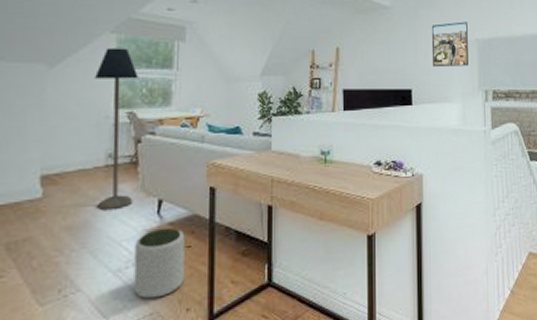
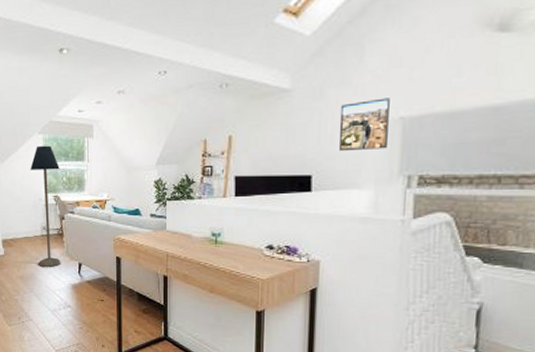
plant pot: present [134,227,185,299] -> none [64,284,99,334]

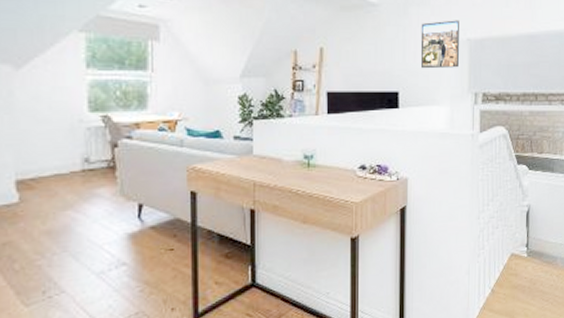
floor lamp: present [30,145,61,268] -> none [65,47,112,216]

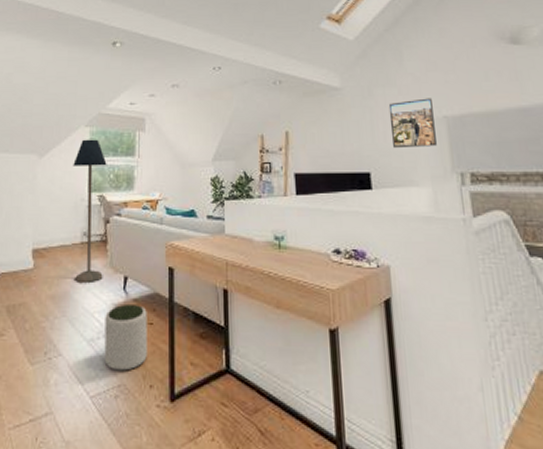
floor lamp: none [65,47,112,216] -> present [73,139,107,284]
plant pot: none [117,231,168,300] -> present [104,303,147,371]

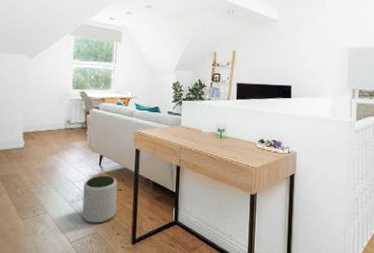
floor lamp: present [73,139,107,284] -> none [58,45,89,160]
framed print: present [388,98,437,149] -> none [309,33,341,70]

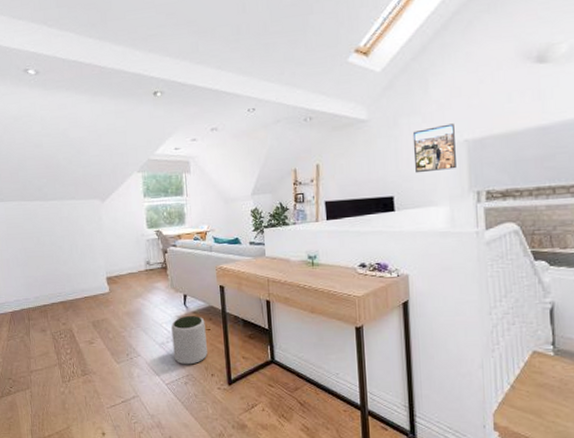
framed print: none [309,33,341,70] -> present [412,123,456,173]

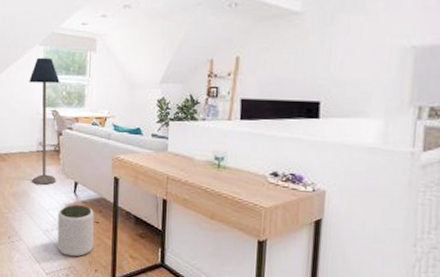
floor lamp: none [131,182,166,302] -> present [29,57,60,185]
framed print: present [412,123,456,173] -> none [349,26,402,79]

